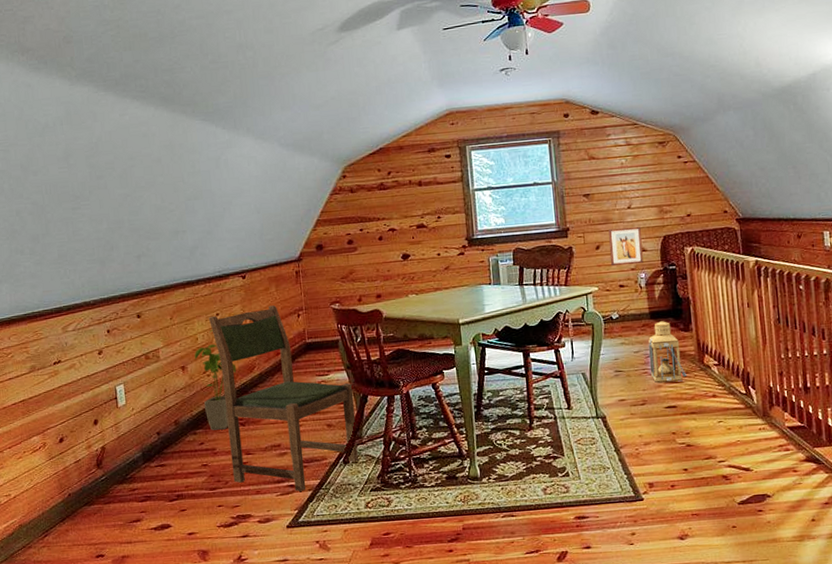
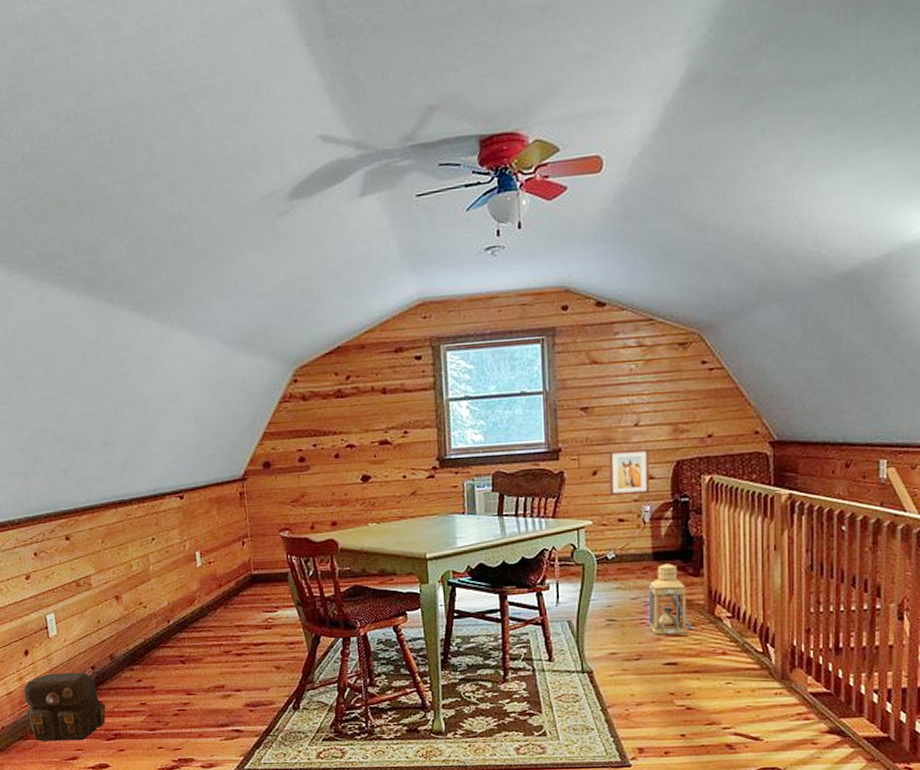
backpack: none [91,438,170,506] -> present [23,672,106,742]
house plant: present [194,329,237,430] -> none [128,555,176,667]
dining chair: present [208,305,358,491] -> none [143,531,310,737]

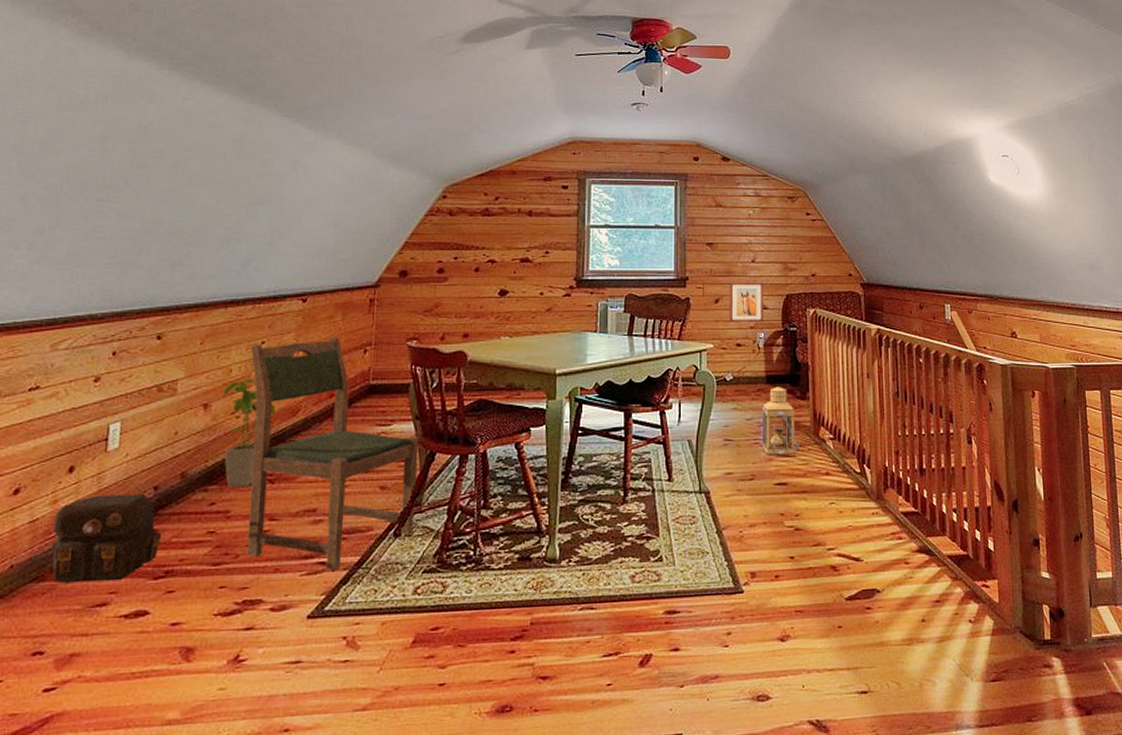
house plant: none [128,555,176,667] -> present [222,360,276,487]
dining chair: none [143,531,310,737] -> present [246,337,419,571]

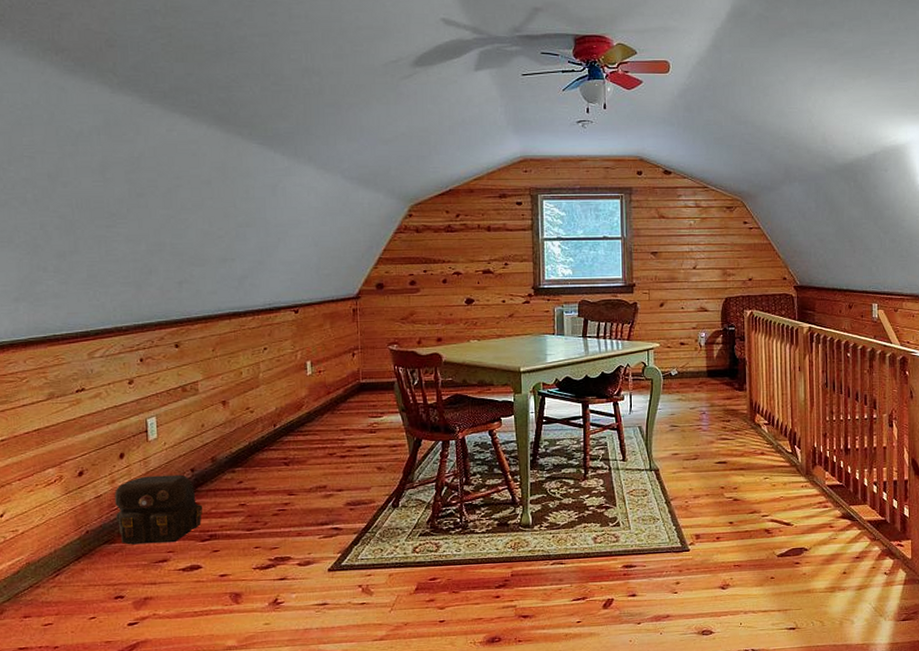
house plant: present [222,360,276,487] -> none [237,363,283,469]
dining chair: present [246,337,419,571] -> none [254,343,408,534]
wall art: present [729,282,764,323] -> none [673,287,705,324]
lantern: present [761,387,801,455] -> none [703,380,739,438]

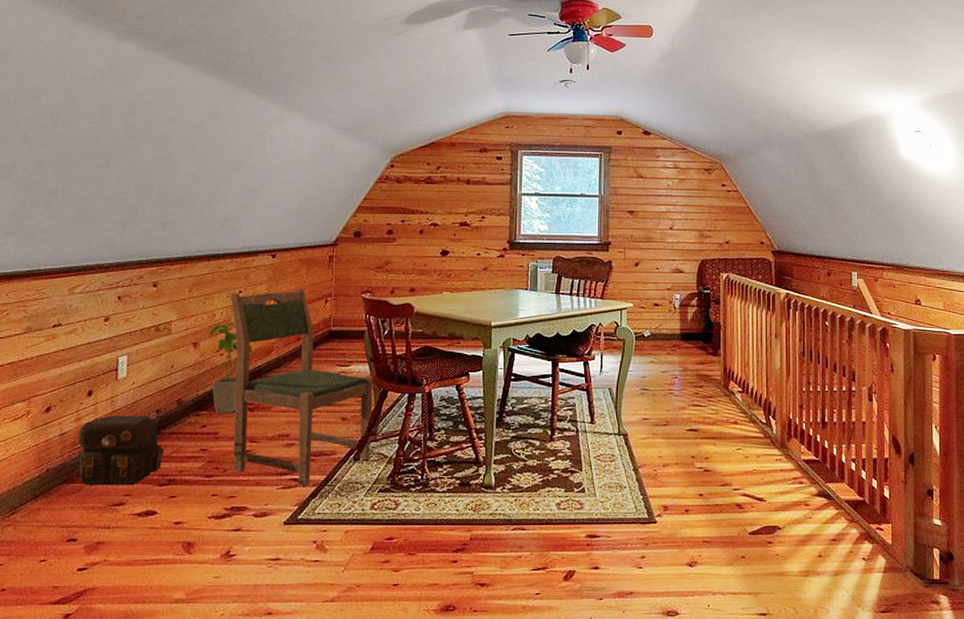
house plant: none [237,363,283,469] -> present [209,306,253,413]
dining chair: none [254,343,408,534] -> present [230,288,374,486]

